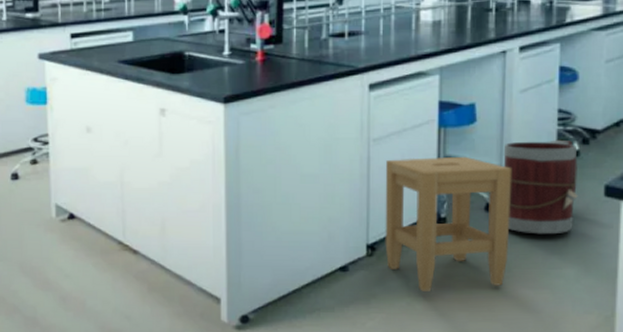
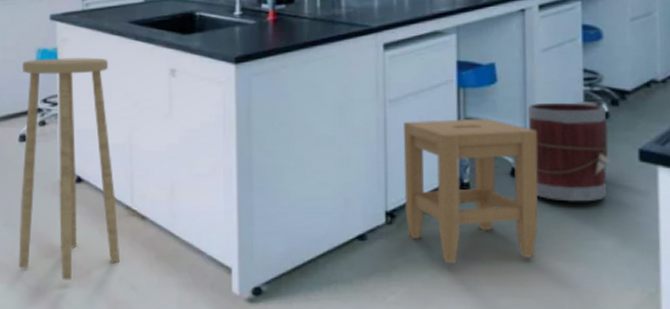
stool: none [11,97,114,312] -> present [19,57,121,281]

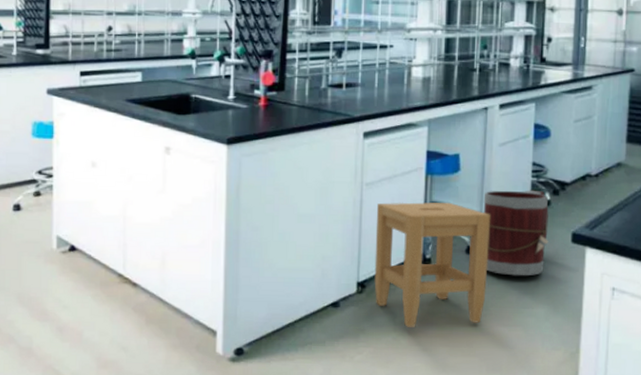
stool: present [19,57,121,281] -> none [11,131,112,342]

